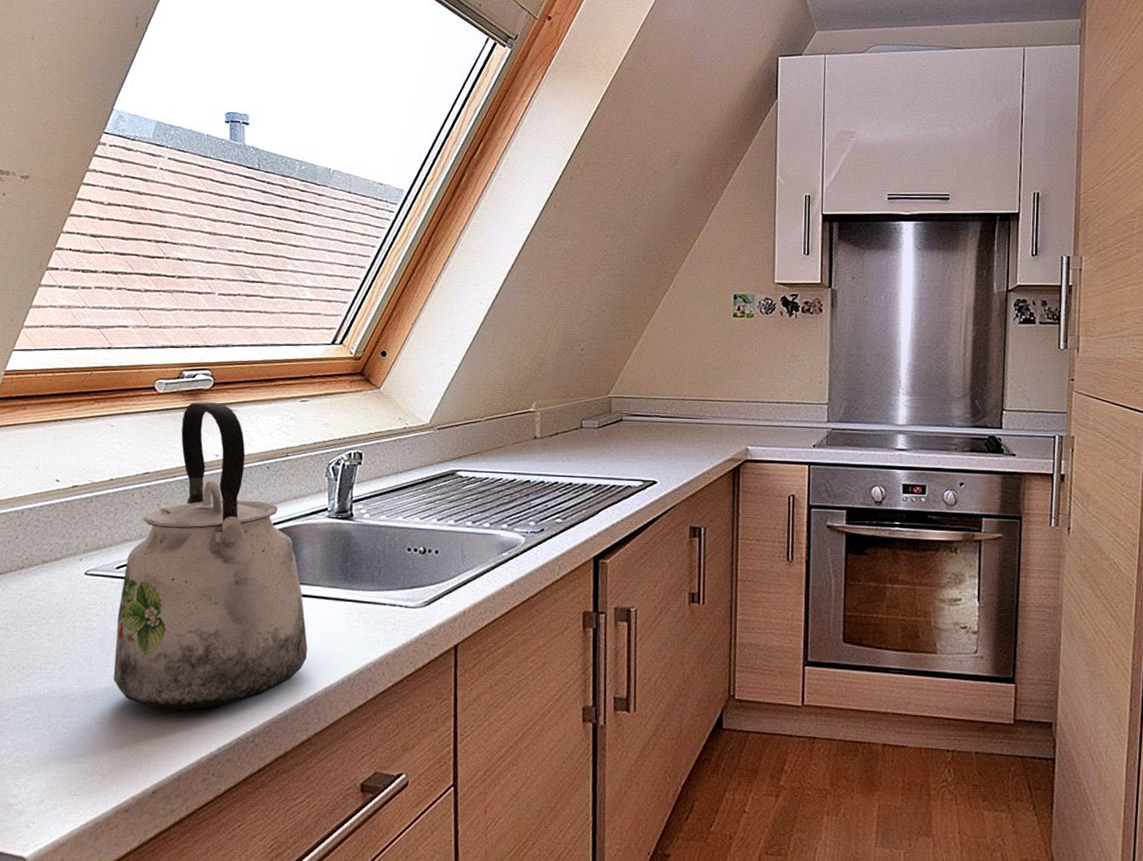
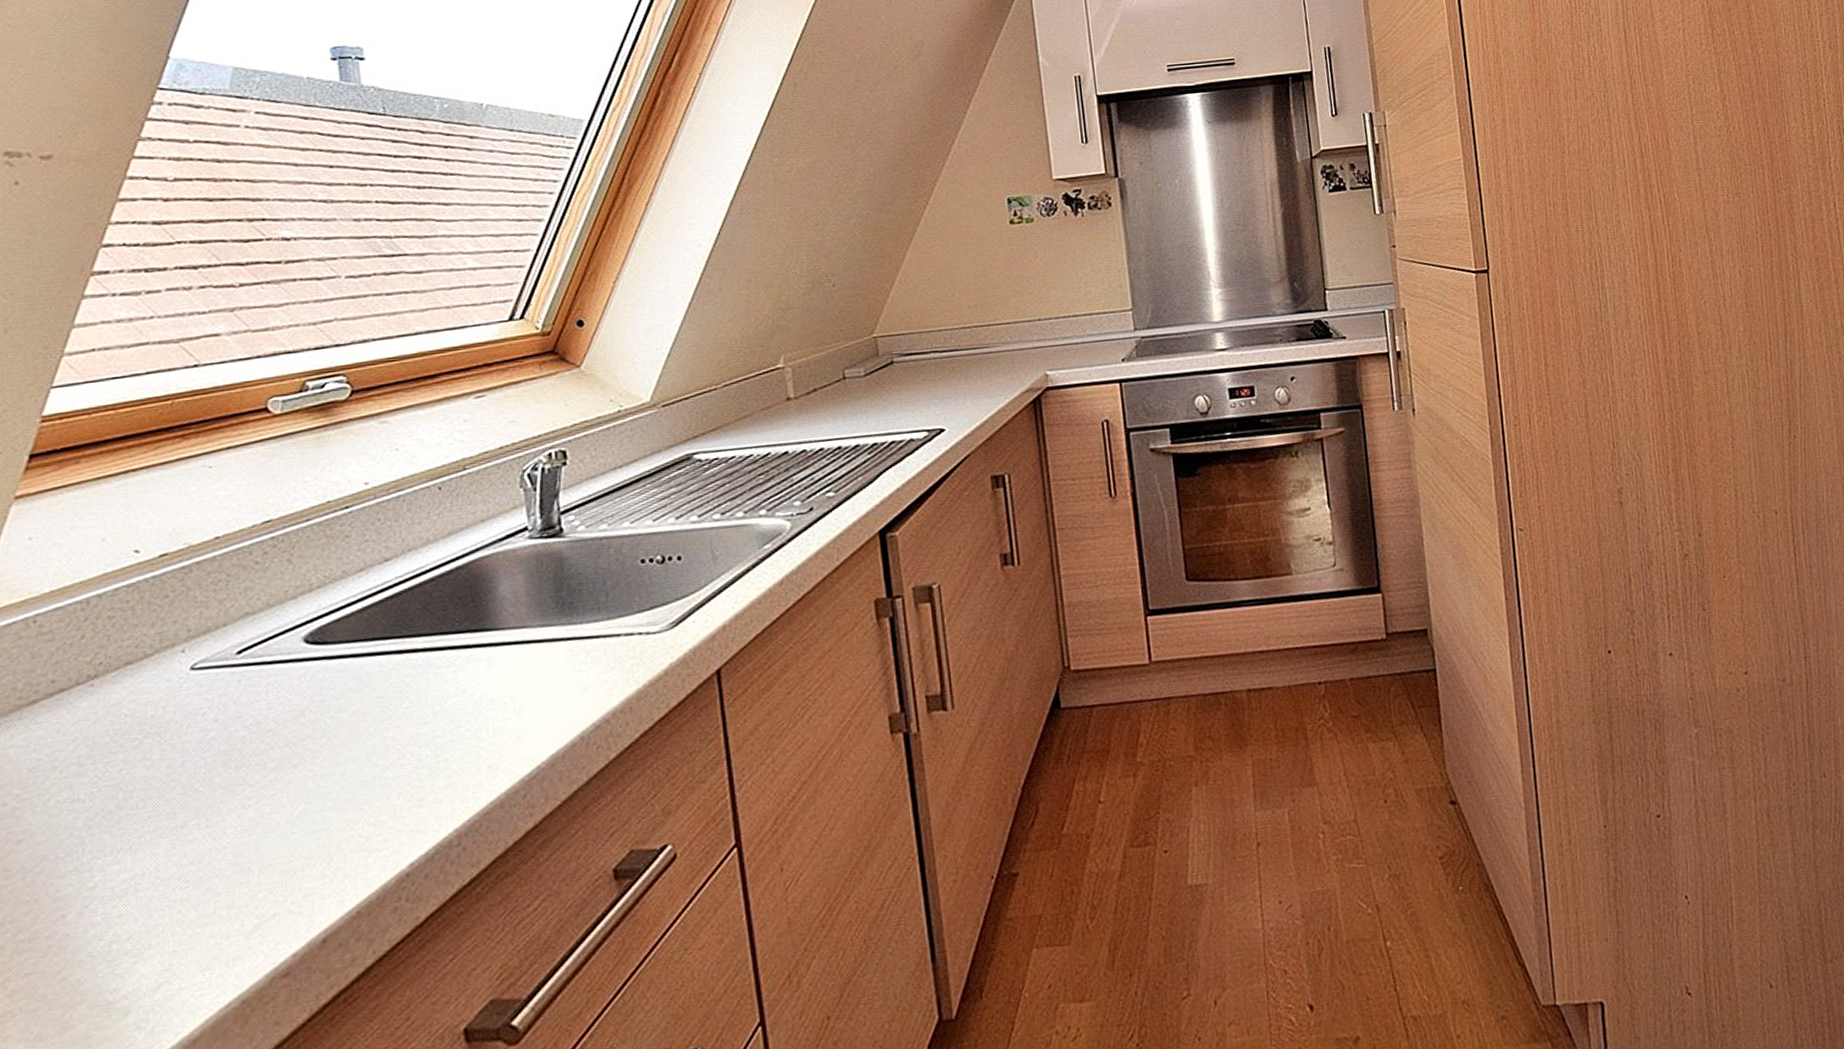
kettle: present [113,401,308,710] -> none [246,415,522,829]

